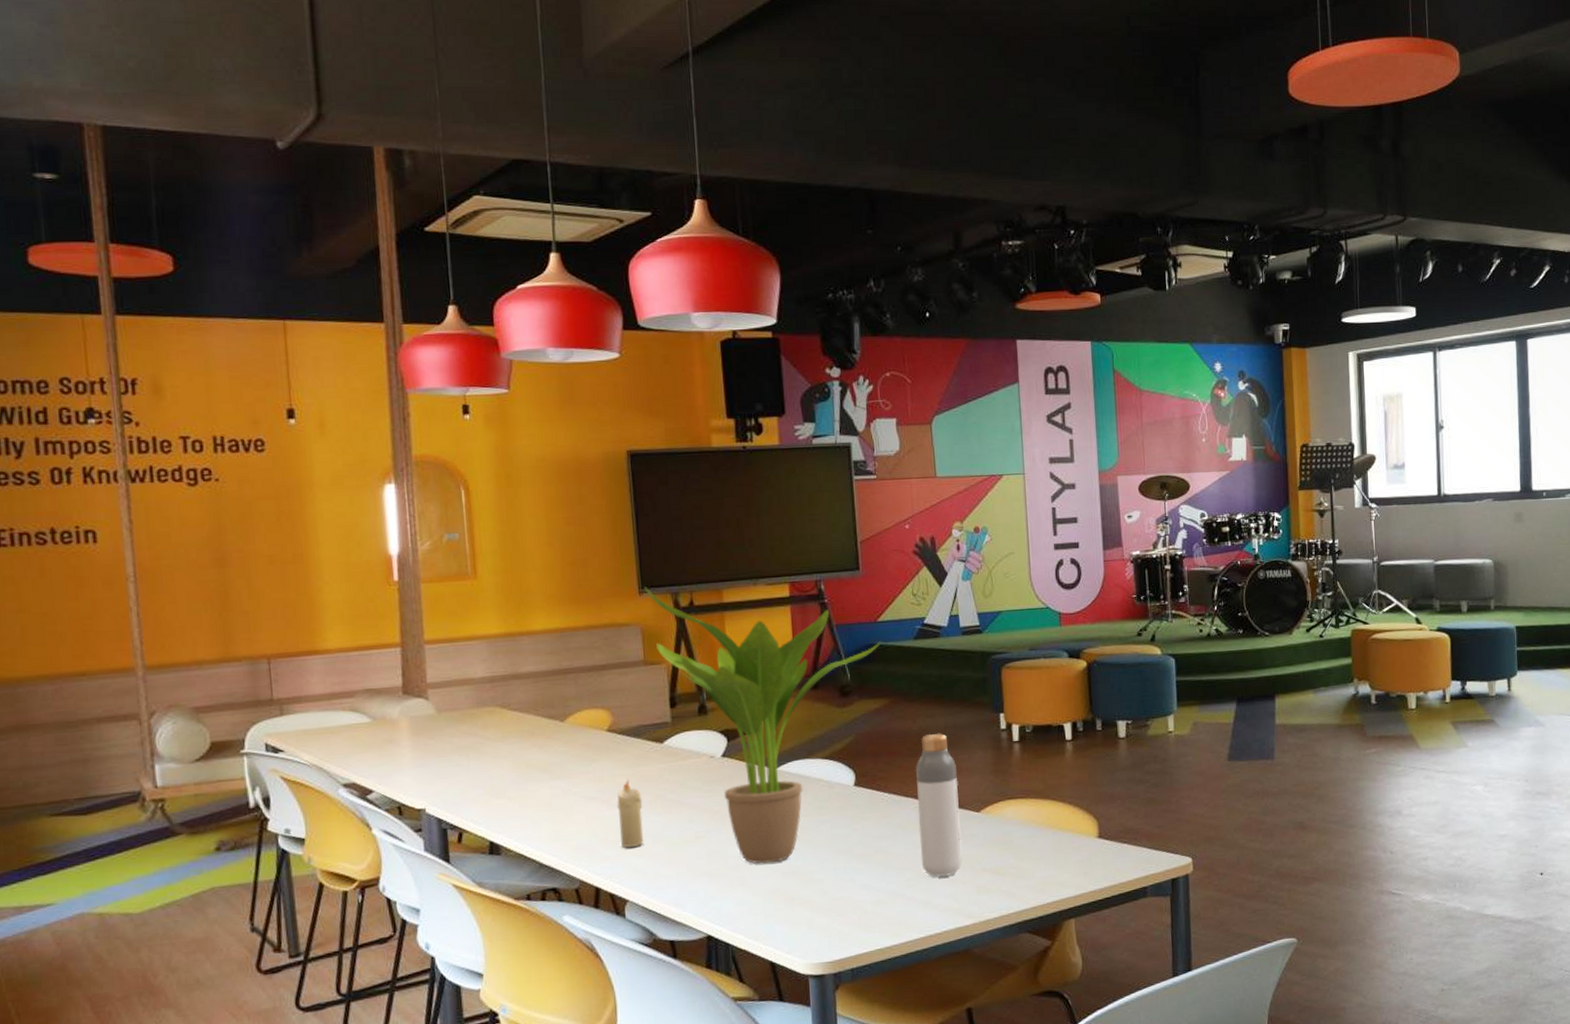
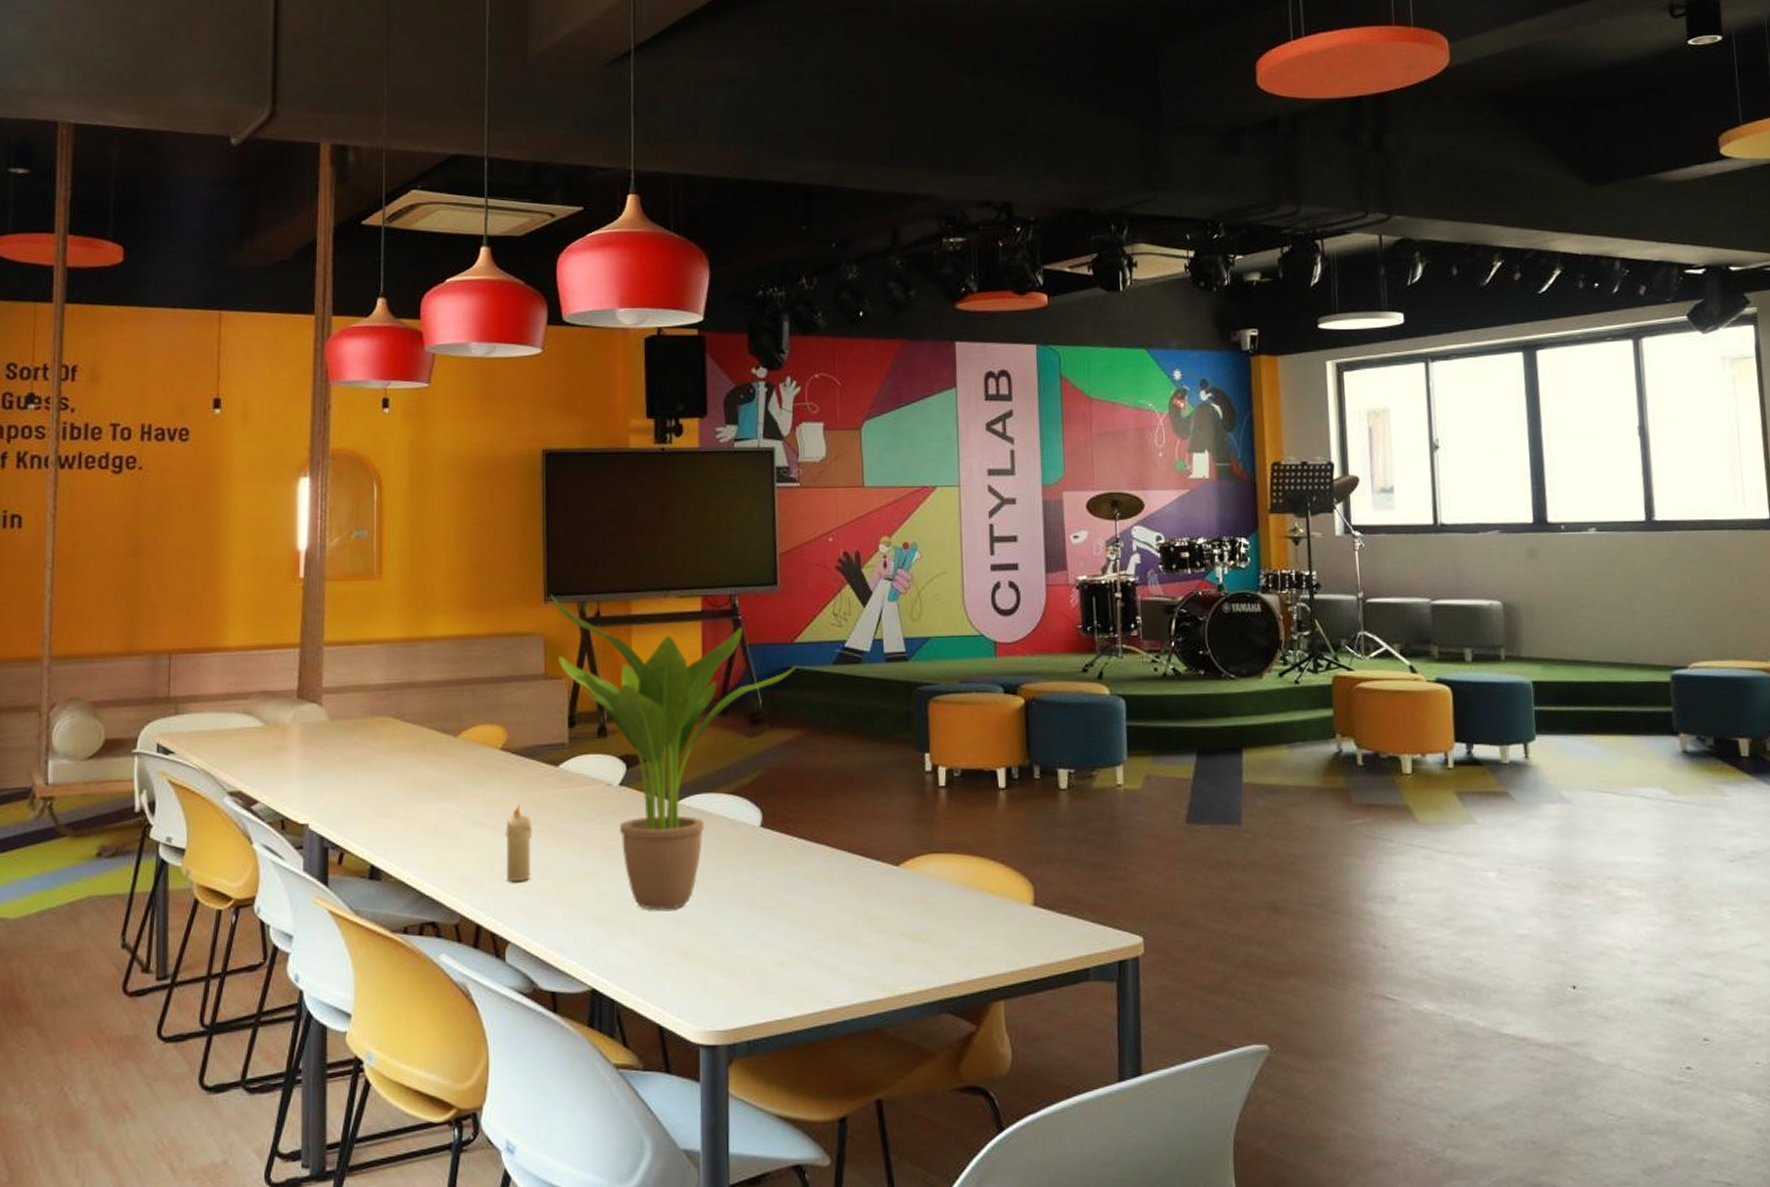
bottle: present [915,733,962,877] -> none [828,771,877,939]

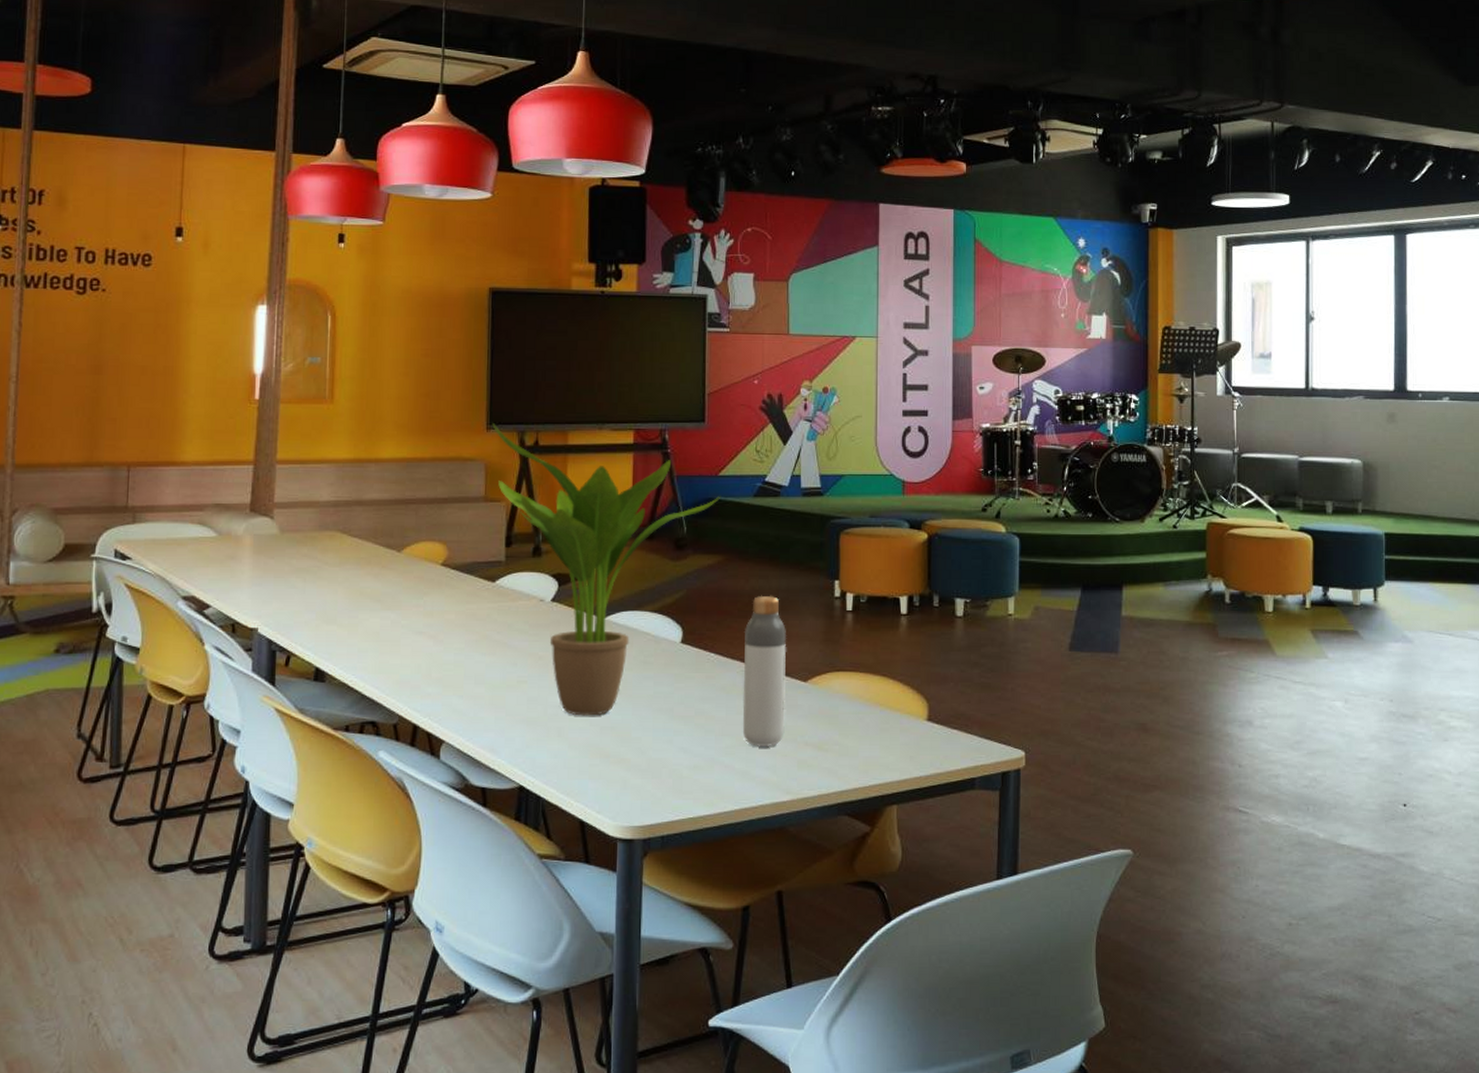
candle: present [506,804,533,881] -> none [443,616,469,686]
bottle: none [828,771,877,939] -> present [743,595,787,747]

